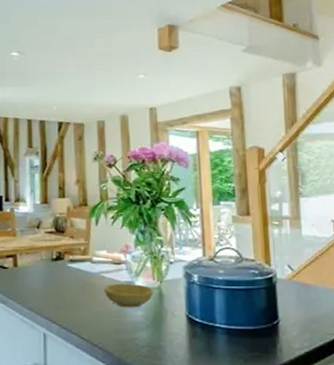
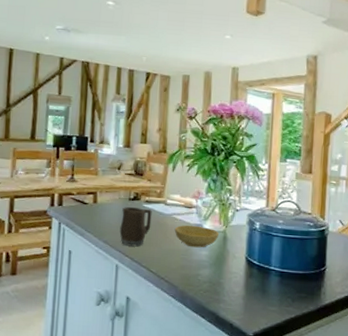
mug: none [44,267,78,312] -> present [119,206,152,247]

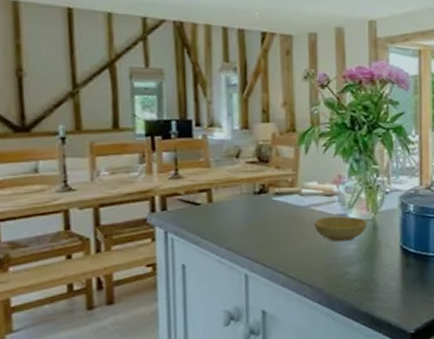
mug: present [119,206,152,247] -> none [245,201,285,251]

